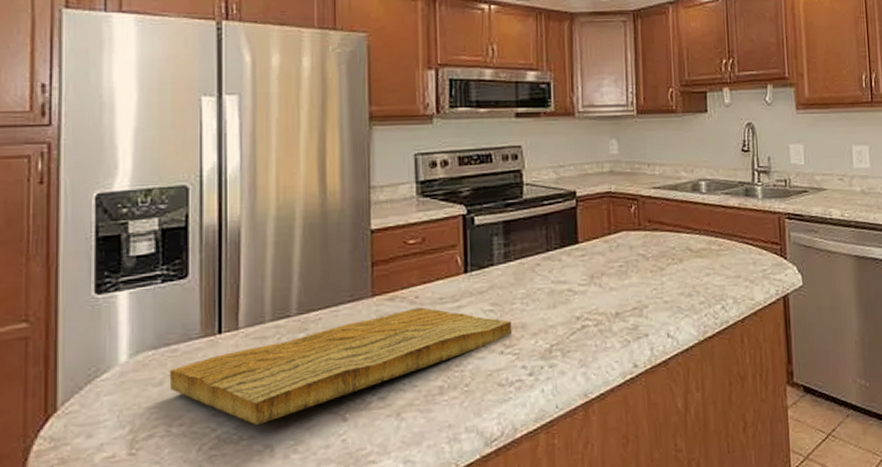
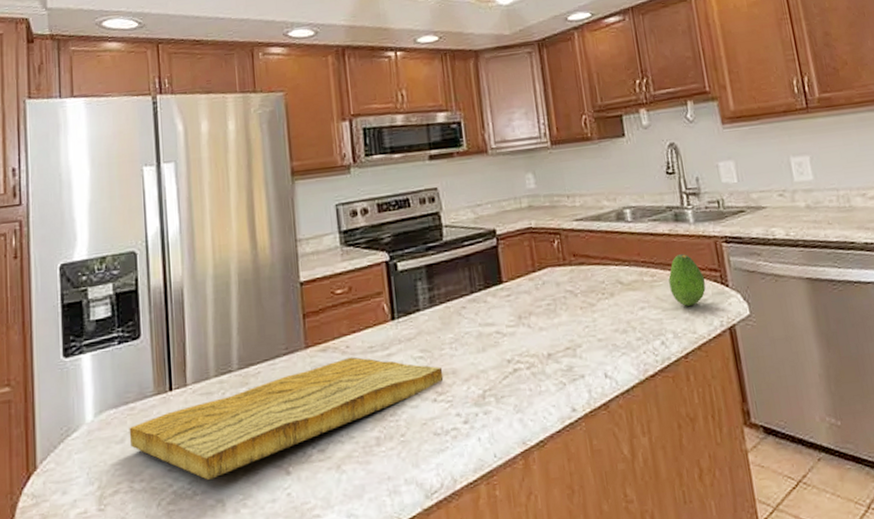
fruit: none [734,227,767,275] -> present [668,254,706,306]

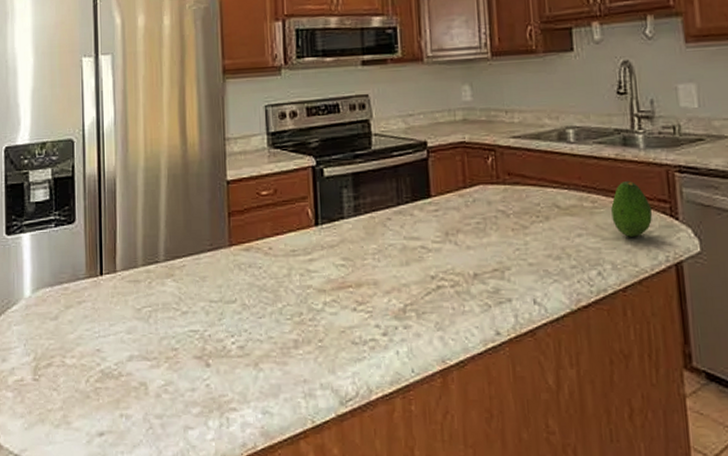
cutting board: present [129,357,444,480] -> none [62,259,365,363]

